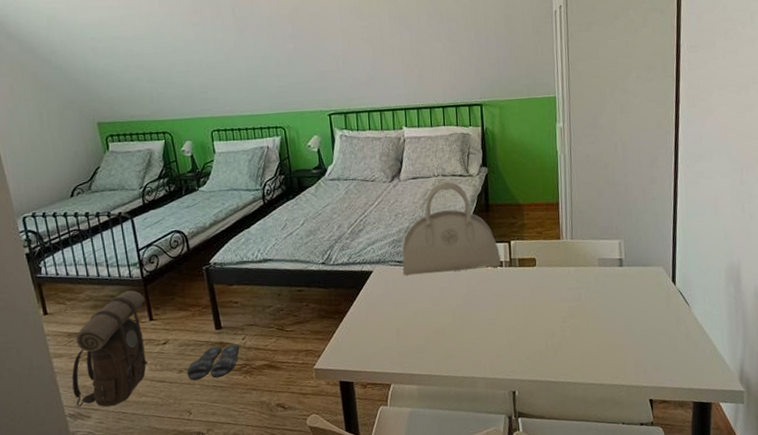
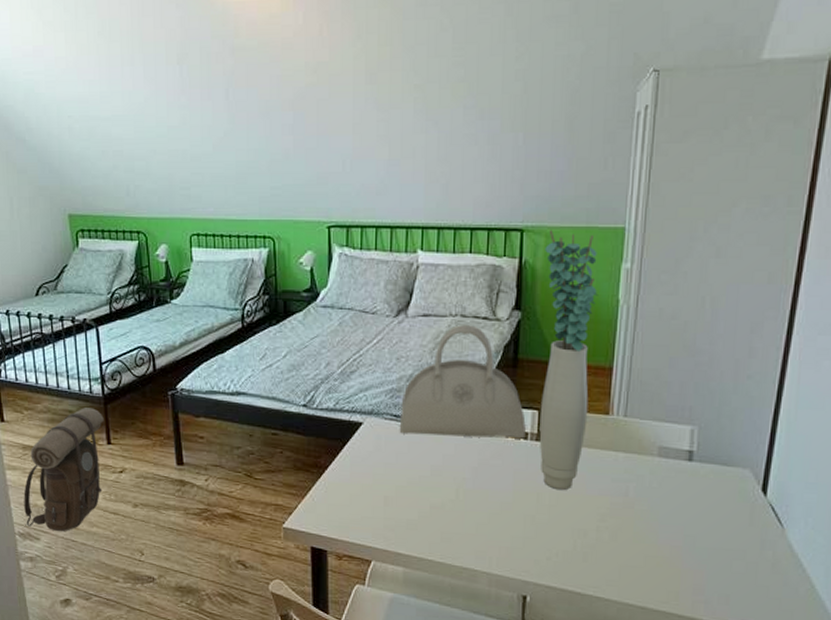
slippers: present [186,344,239,381] -> none [142,484,200,520]
vase: none [500,102,545,303] -> present [539,229,598,490]

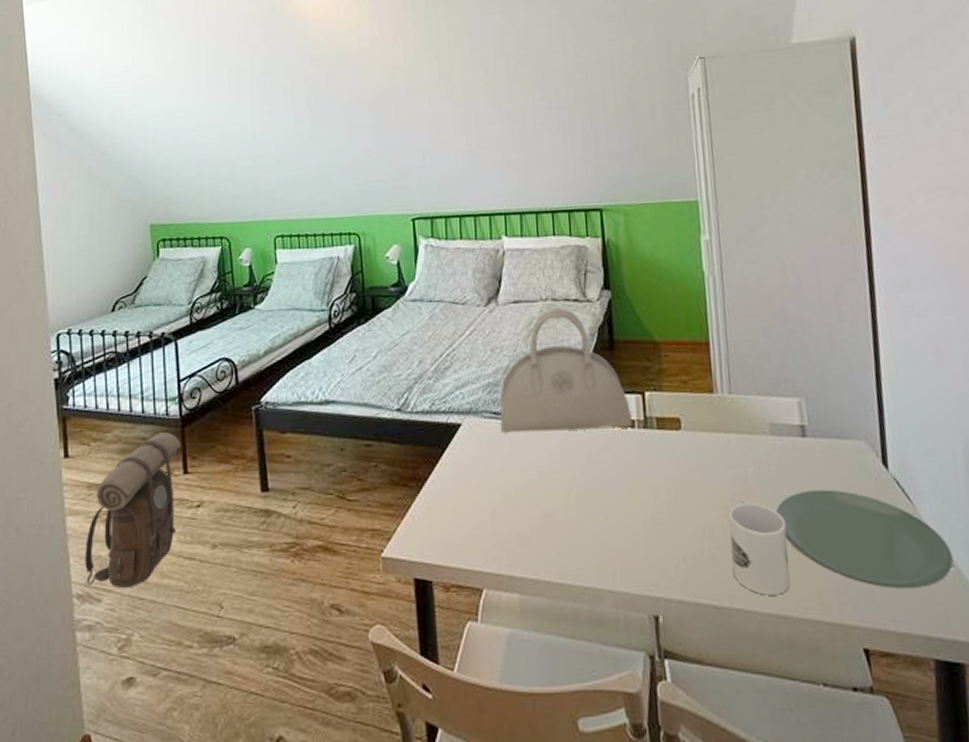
vase: present [539,229,598,490] -> none [625,207,694,482]
mug: none [600,511,658,590] -> present [728,501,791,595]
plate: none [651,507,811,596] -> present [777,489,954,588]

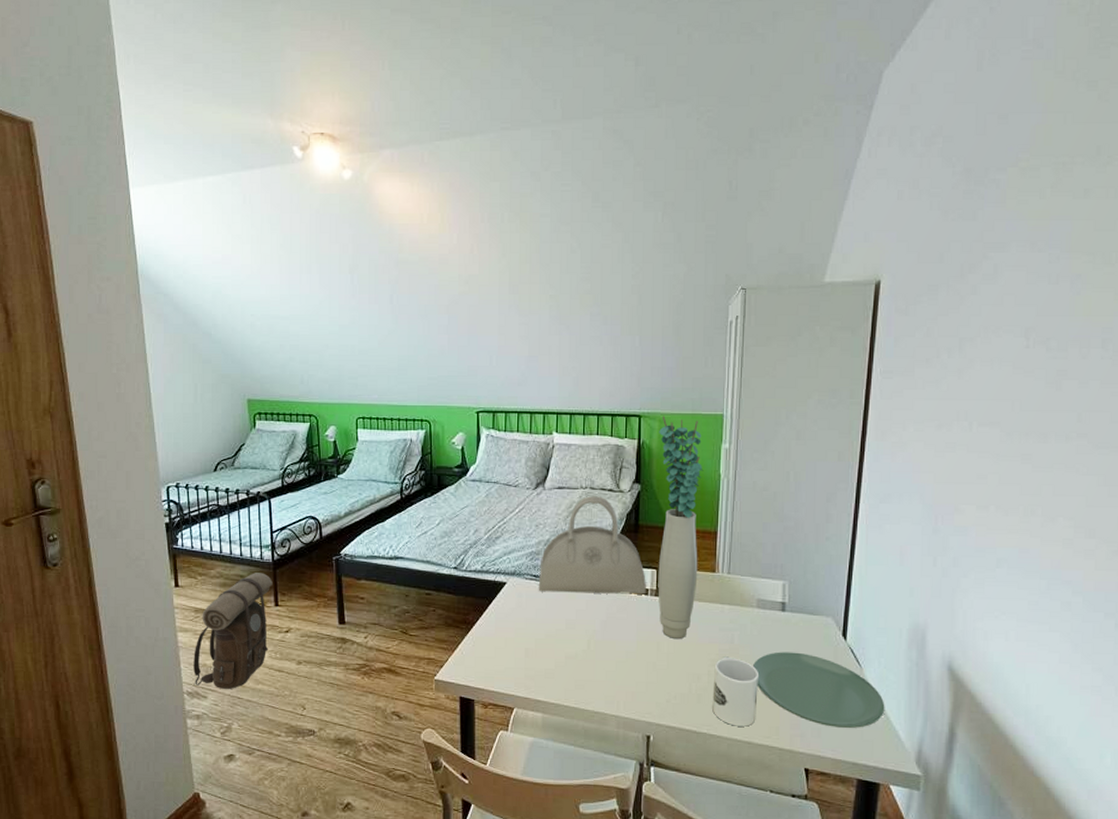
vase: none [625,207,694,482] -> present [658,416,704,639]

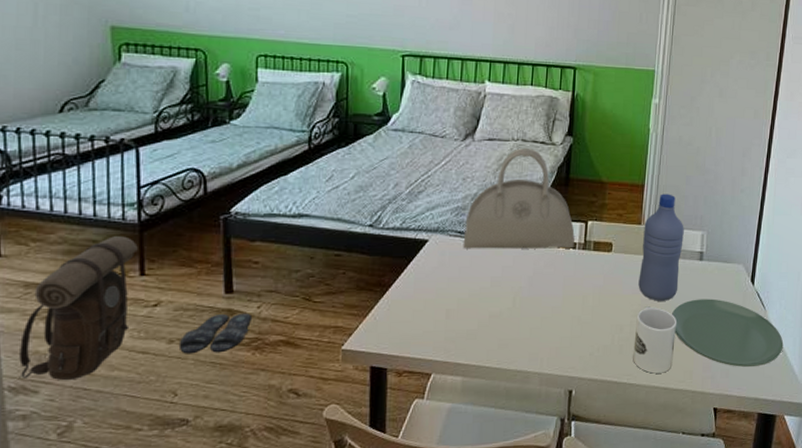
slippers: none [305,641,360,675] -> present [178,313,251,354]
vase: present [658,416,704,639] -> none [585,69,634,291]
water bottle: none [715,541,763,652] -> present [638,194,684,301]

